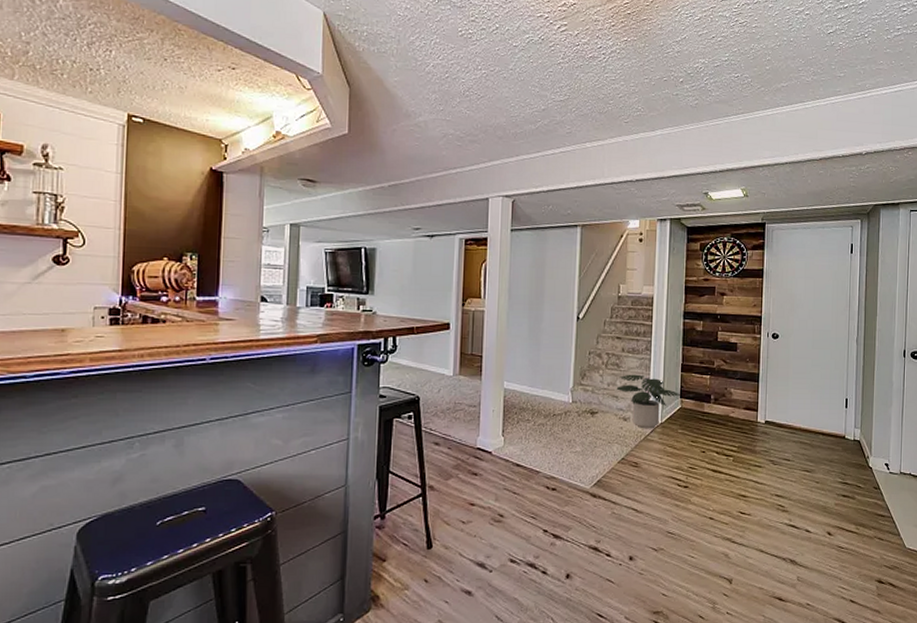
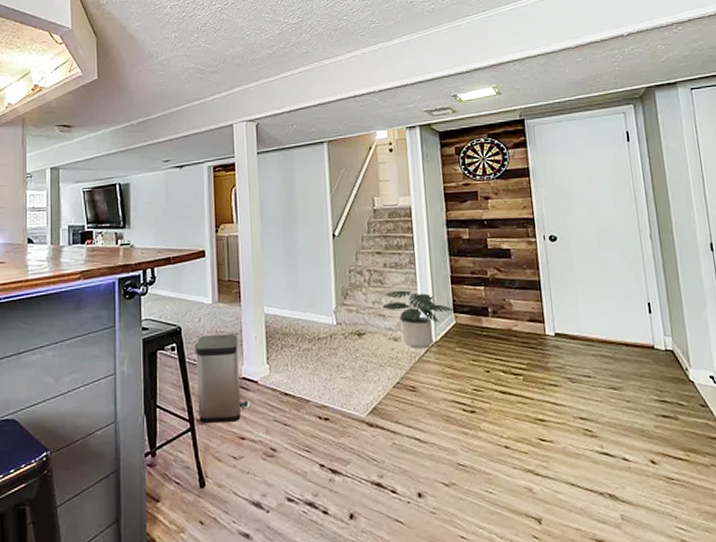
pedal bin: none [431,405,484,490] -> present [194,333,251,424]

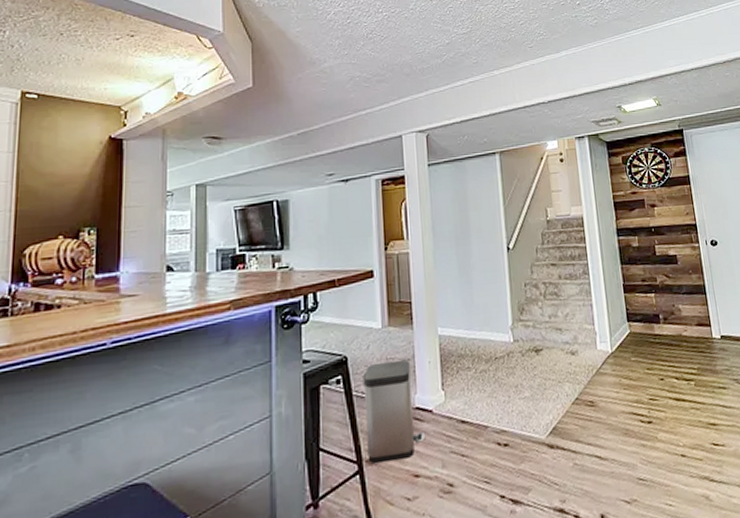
potted plant: present [382,290,453,349] -> none [558,301,627,362]

